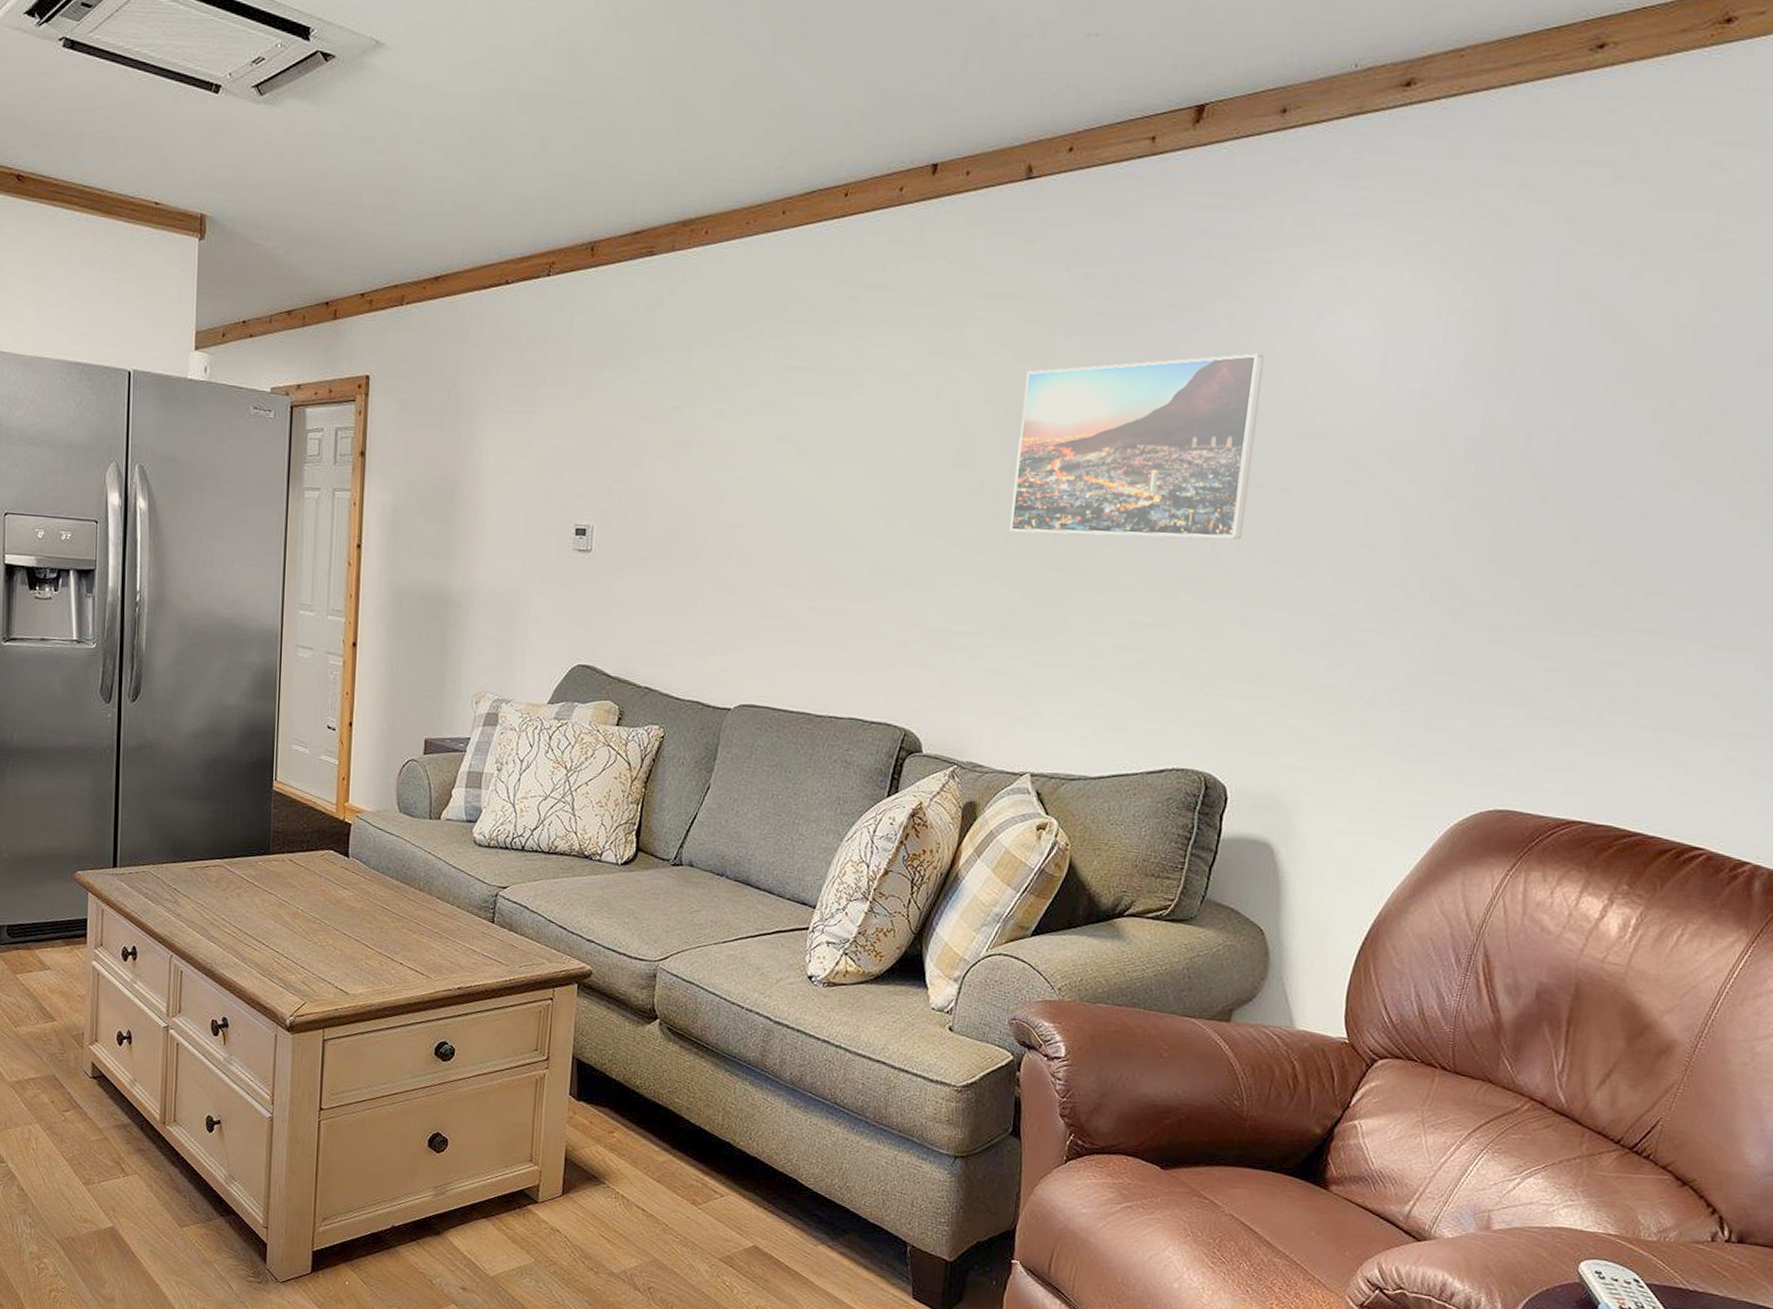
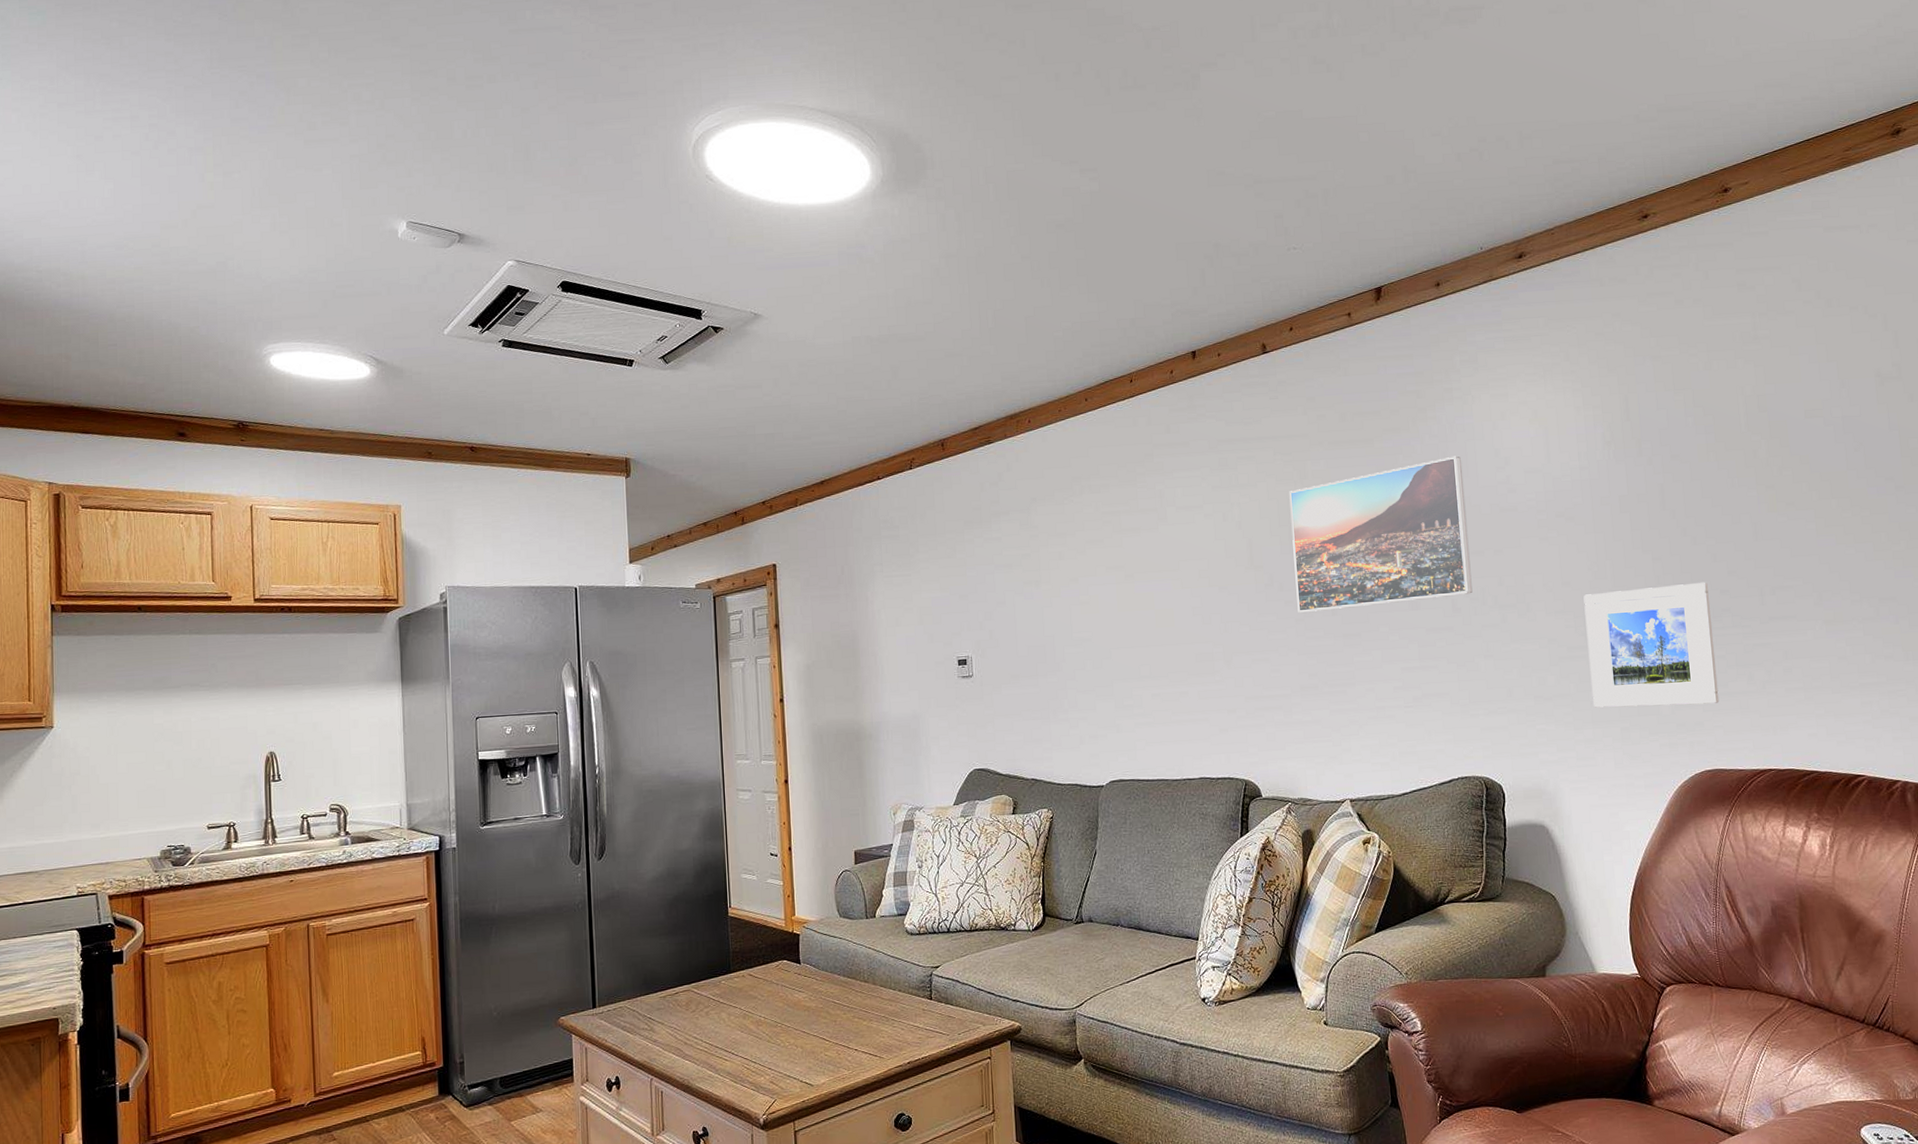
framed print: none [1368,562,1559,728] -> present [1583,582,1720,708]

